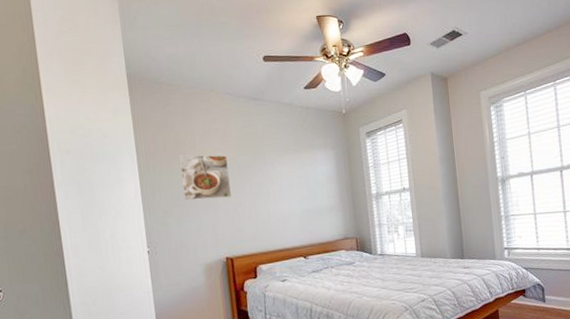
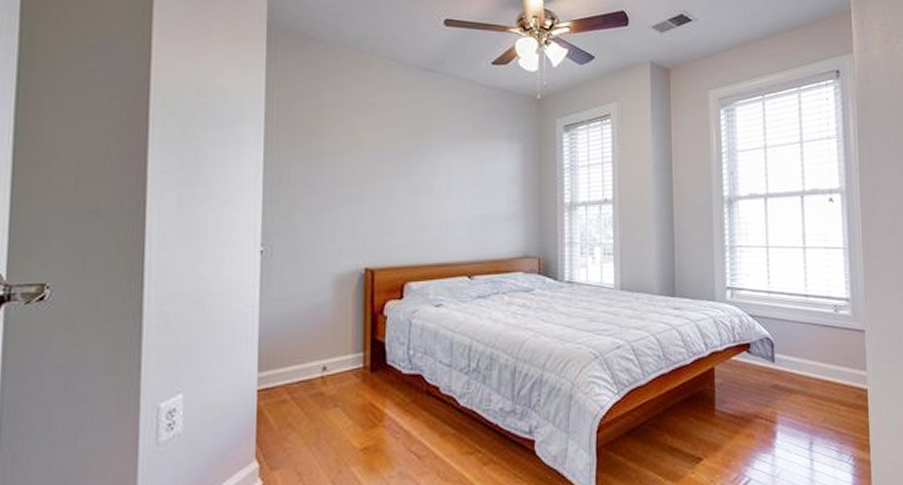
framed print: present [178,154,231,201] -> none [318,129,383,191]

